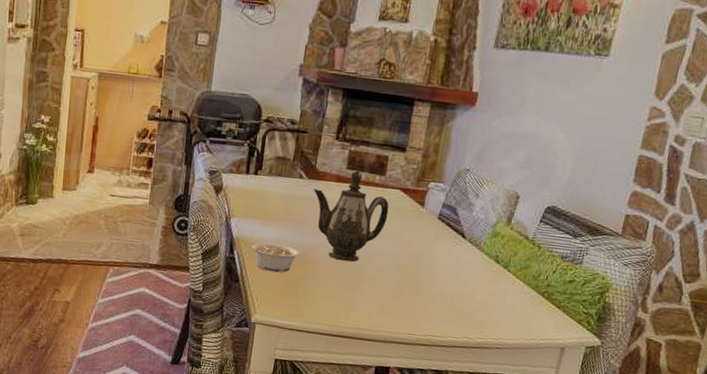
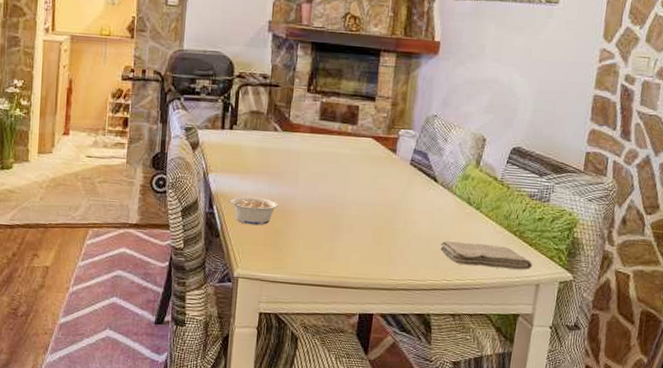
teapot: present [313,169,390,262] -> none [288,120,363,211]
washcloth: none [463,298,559,333] -> present [440,241,532,270]

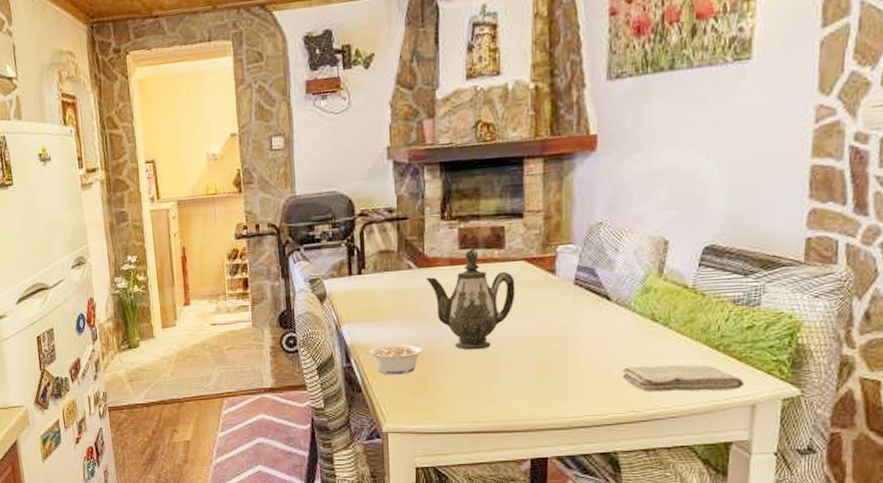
teapot: none [288,120,363,211] -> present [425,247,515,350]

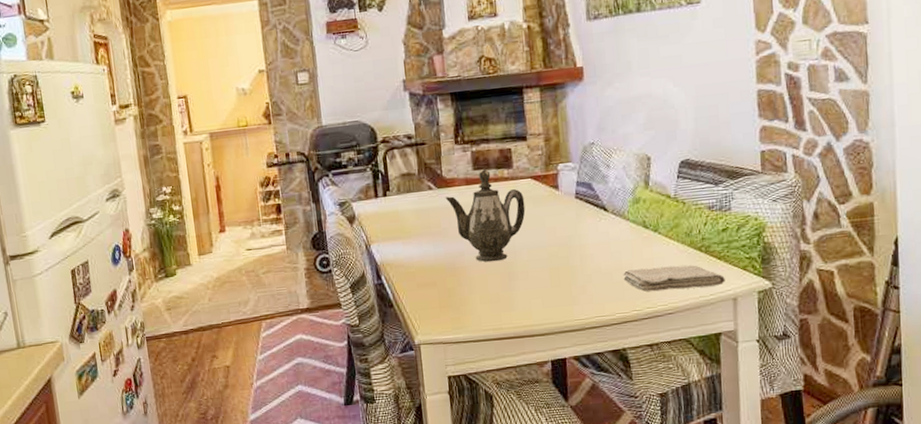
legume: present [364,343,424,375] -> none [393,259,448,289]

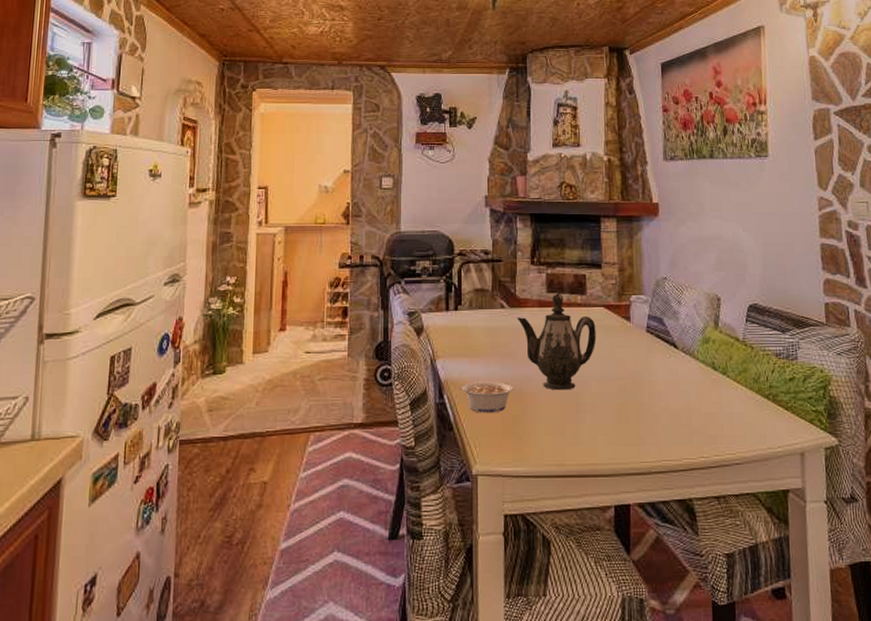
legume: none [393,259,448,289] -> present [457,380,514,413]
washcloth: present [623,265,725,292] -> none [691,412,792,439]

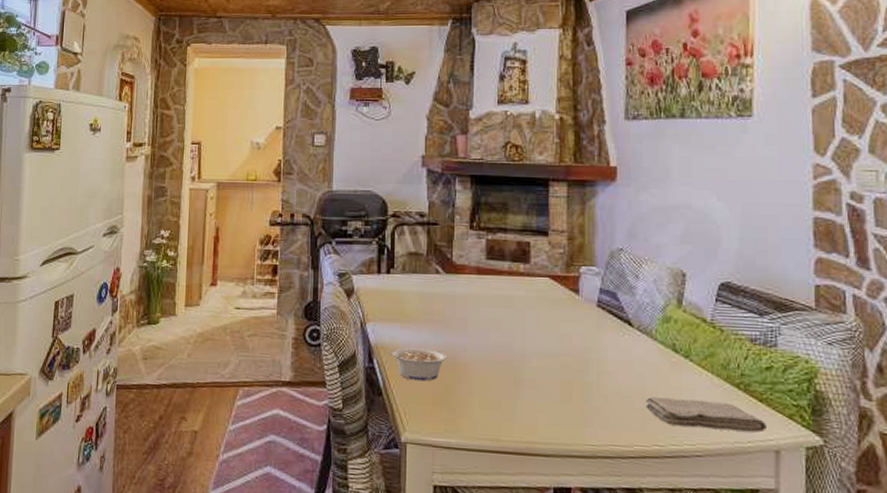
teapot: present [516,292,596,391] -> none [452,259,540,364]
washcloth: none [691,412,792,439] -> present [645,397,766,433]

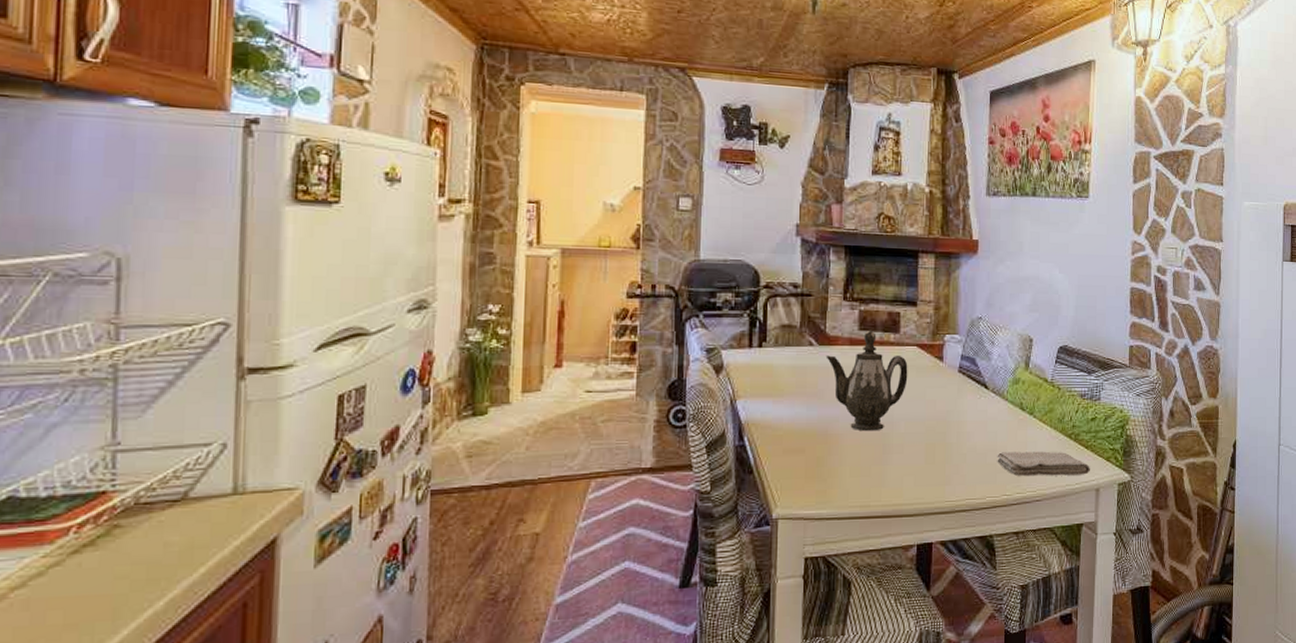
legume: present [387,347,447,381] -> none [759,421,820,456]
teapot: none [452,259,540,364] -> present [825,330,908,432]

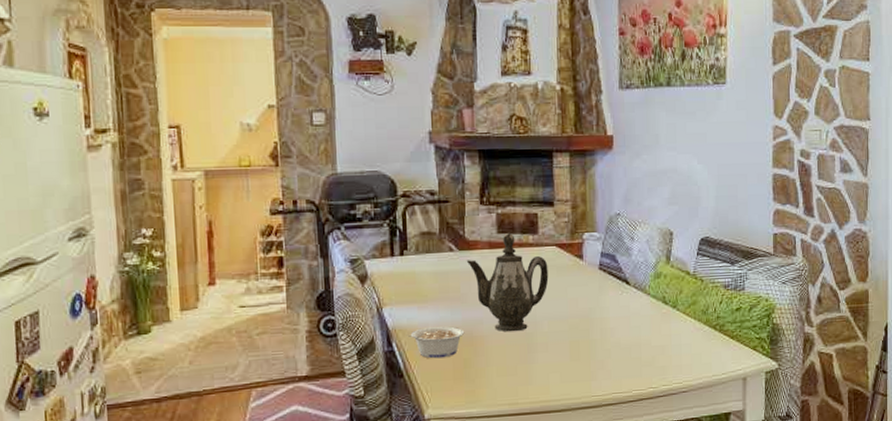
legume: none [759,421,820,456] -> present [406,326,465,359]
washcloth: present [997,451,1090,477] -> none [641,343,736,369]

